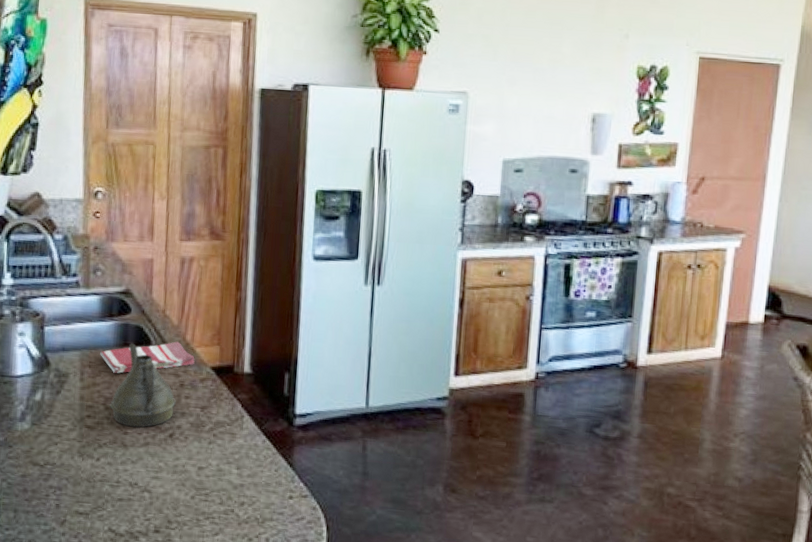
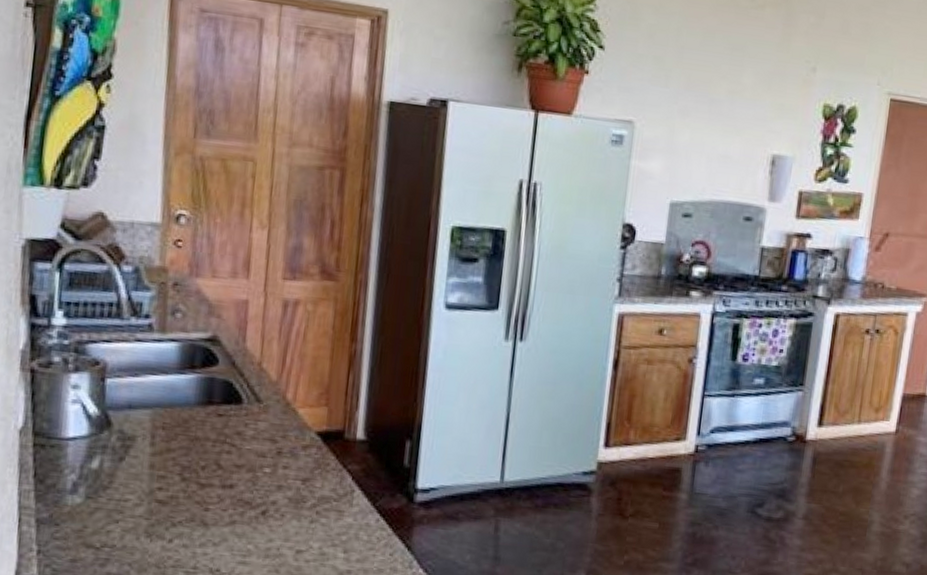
dish towel: present [100,341,195,373] -> none [177,400,296,438]
teapot: present [109,343,176,428] -> none [187,401,272,503]

